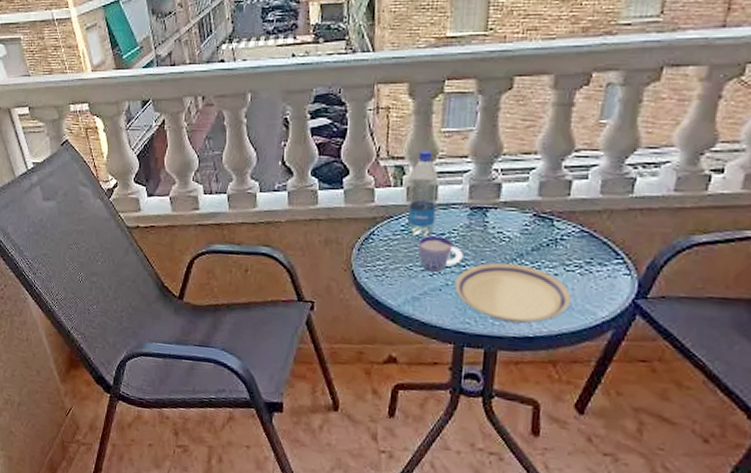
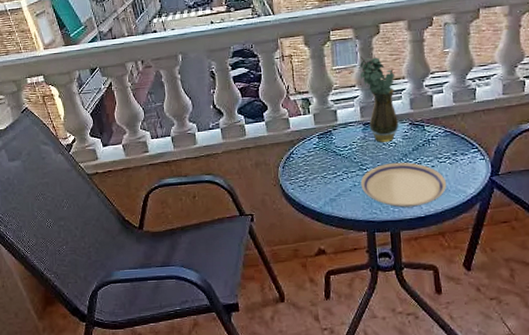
bottle: present [408,149,438,237] -> none [315,83,339,151]
cup: present [417,236,464,272] -> none [327,148,364,177]
vase: none [477,118,524,235] -> present [360,55,399,142]

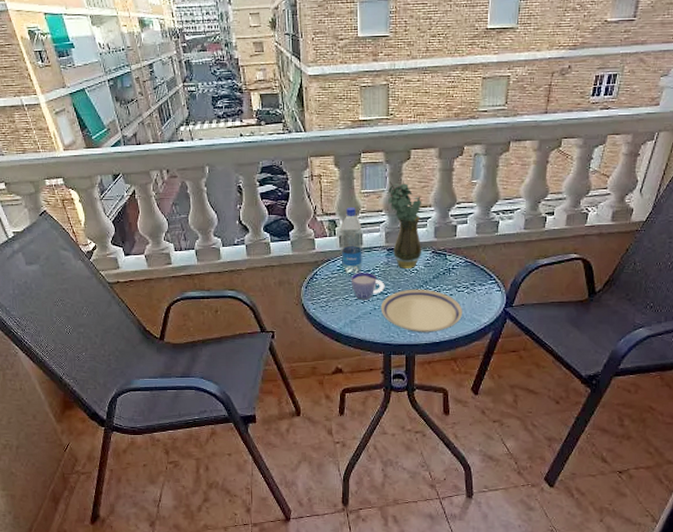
bottle: none [315,83,339,151] -> present [341,206,362,274]
cup: none [327,148,364,177] -> present [350,272,385,300]

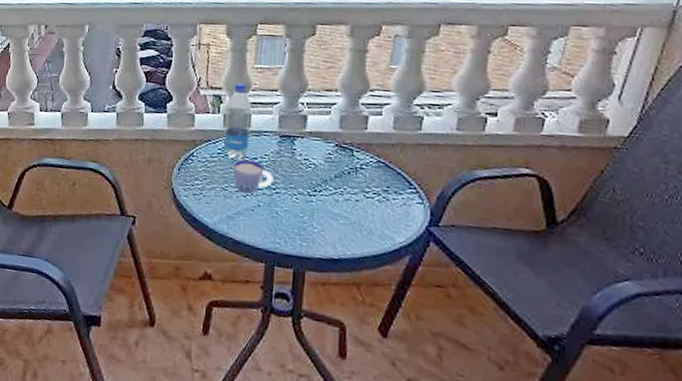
plate: present [380,289,463,333] -> none [266,187,372,245]
vase: present [388,181,422,269] -> none [285,58,326,162]

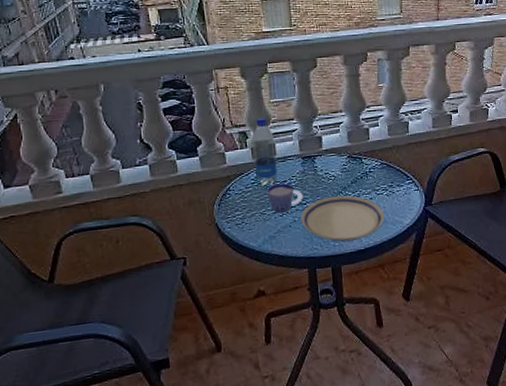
plate: none [266,187,372,245] -> present [300,195,385,242]

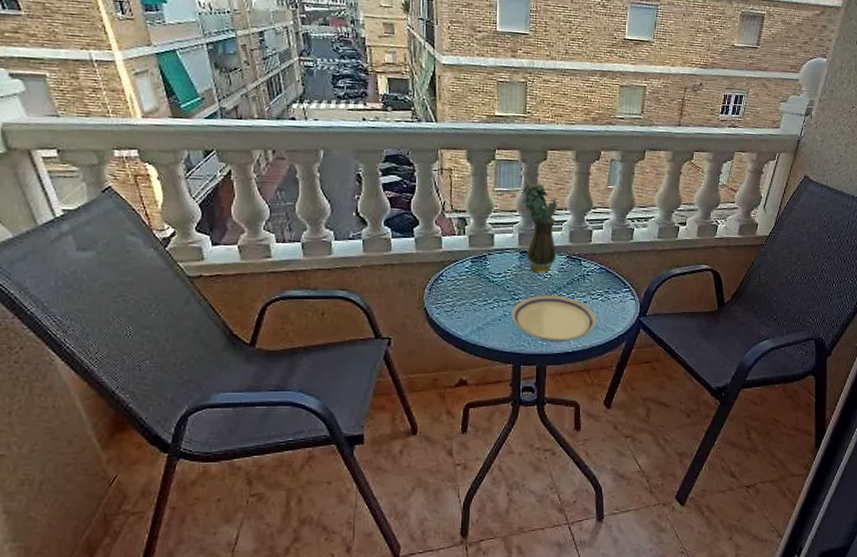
bottle: present [252,116,278,186] -> none [471,204,494,277]
cup: present [266,183,303,213] -> none [479,275,517,305]
vase: none [298,88,338,176] -> present [523,181,557,273]

